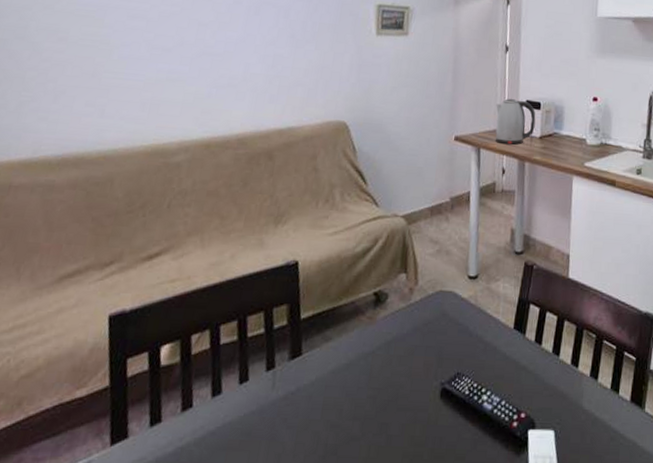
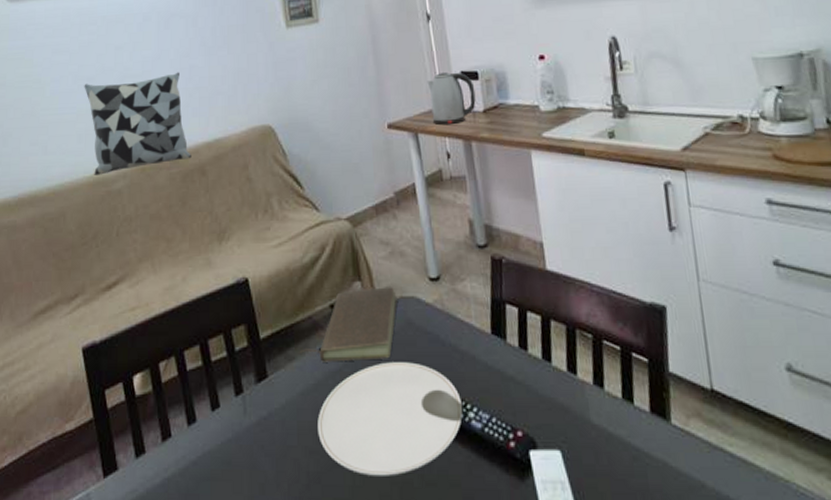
pillow: none [153,54,263,147] -> present [84,72,191,176]
book: none [336,280,437,345] -> present [299,287,397,362]
plate: none [342,348,479,450] -> present [317,362,463,476]

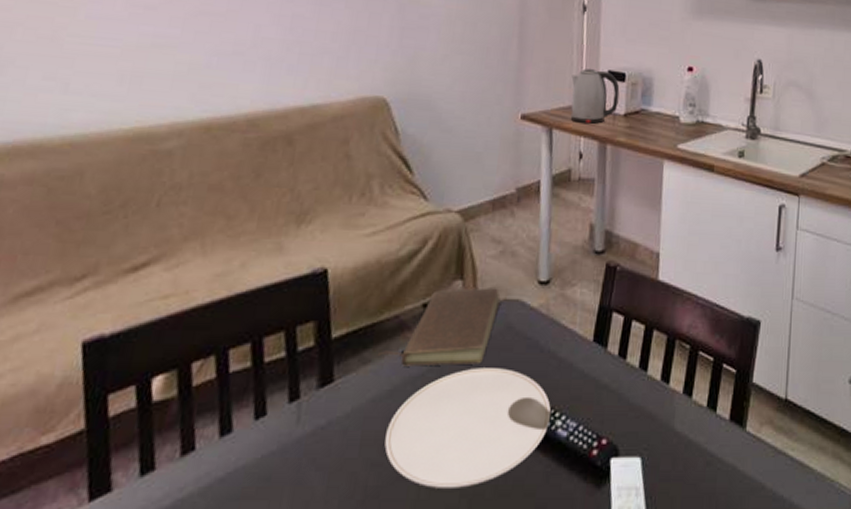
pillow: present [84,72,191,176] -> none [135,13,278,130]

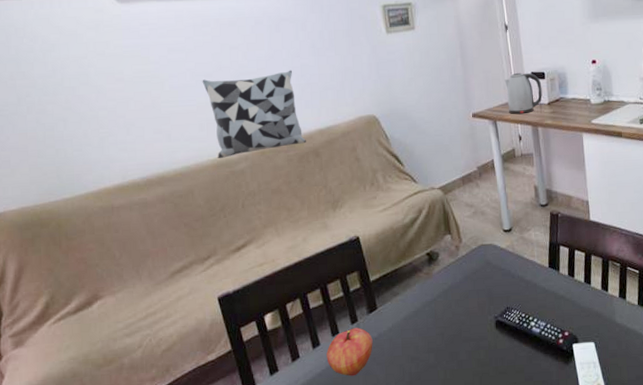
pillow: none [135,13,278,130] -> present [202,70,306,159]
fruit: none [238,409,318,486] -> present [326,327,373,376]
book: present [377,288,501,367] -> none [402,237,479,295]
plate: present [384,368,552,488] -> none [417,291,527,371]

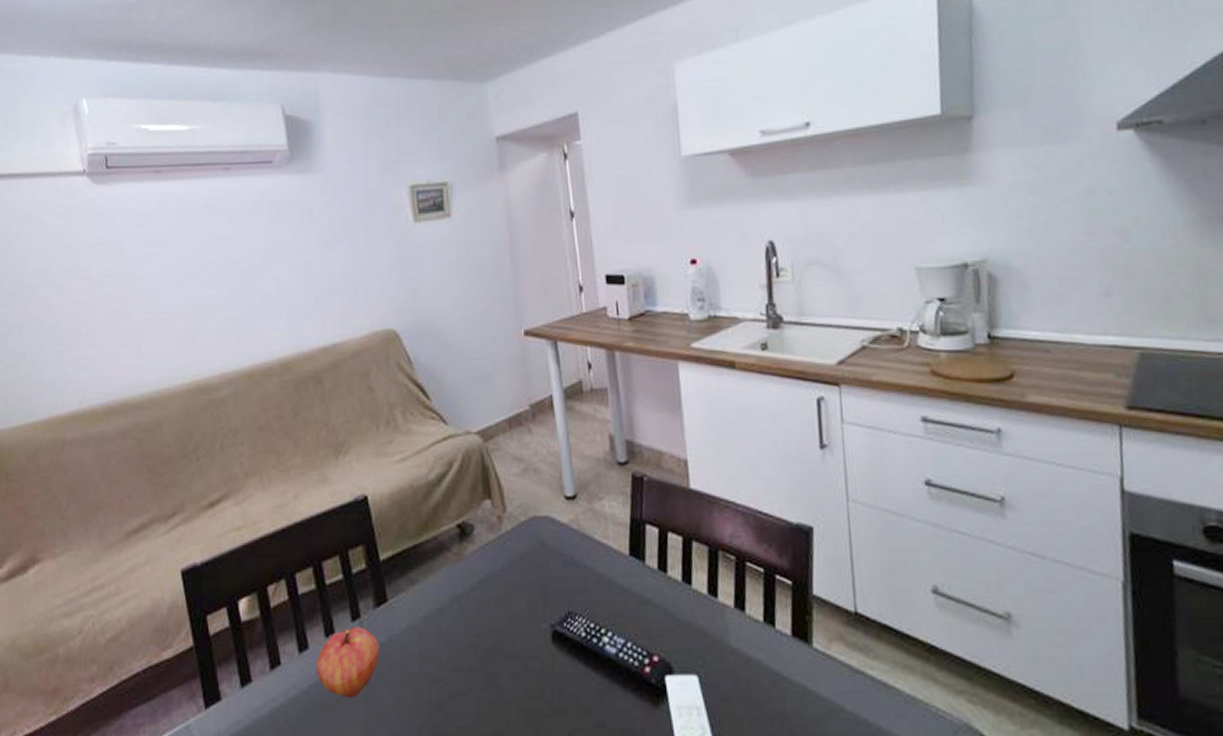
pillow: present [202,70,306,159] -> none [183,268,306,383]
kettle: present [504,72,543,115] -> none [568,274,621,333]

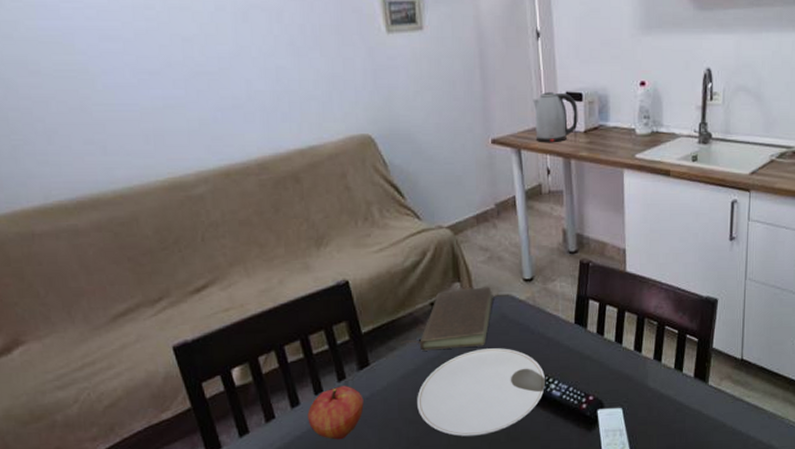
book: none [422,506,530,585] -> present [400,287,493,351]
plate: none [441,585,597,704] -> present [417,348,546,437]
kettle: none [568,274,621,333] -> present [533,91,578,143]

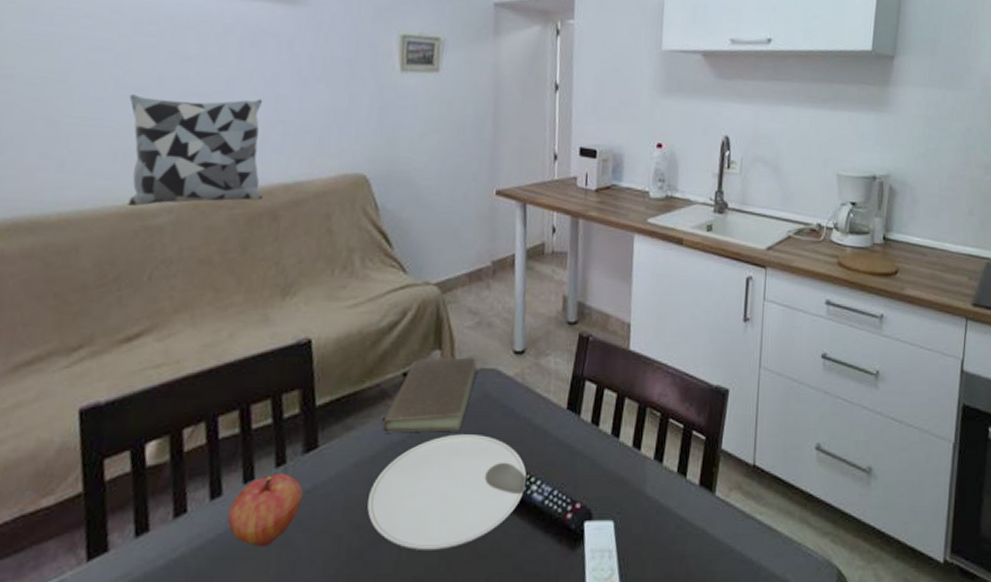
pillow: none [146,72,283,180] -> present [128,94,263,207]
kettle: present [533,91,578,143] -> none [543,145,591,200]

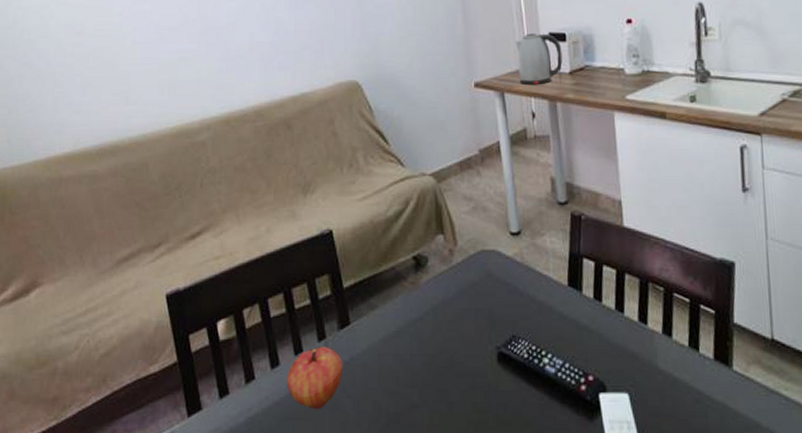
pillow: present [128,94,263,207] -> none [166,25,277,128]
book: present [359,357,477,433] -> none [381,240,479,311]
plate: present [367,434,527,550] -> none [398,311,538,416]
kettle: none [543,145,591,200] -> present [515,32,563,86]

